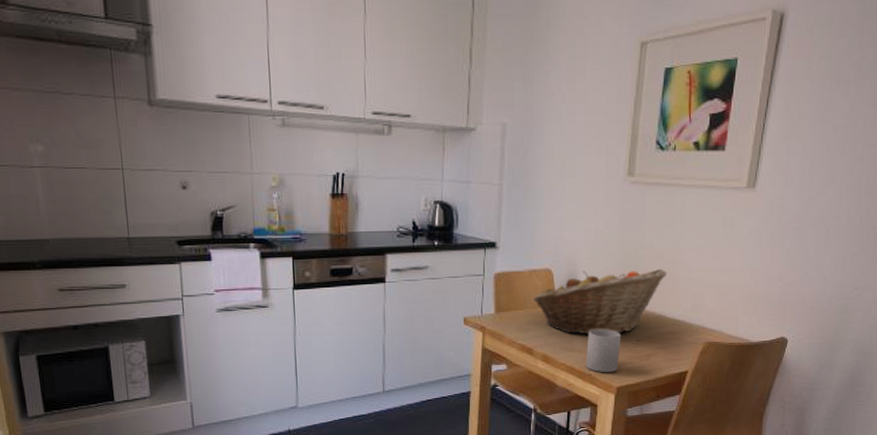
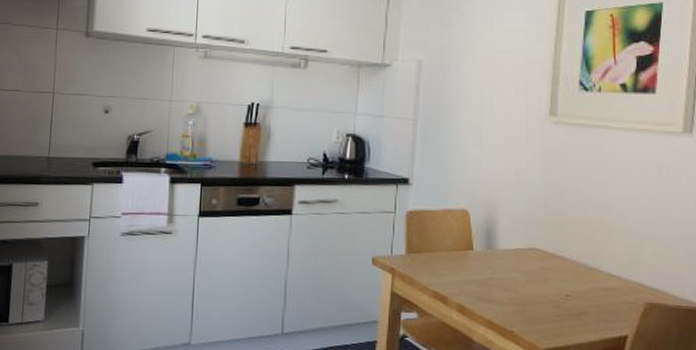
fruit basket: present [532,268,668,335] -> none [447,213,598,286]
mug: present [585,328,621,372] -> none [506,278,547,330]

